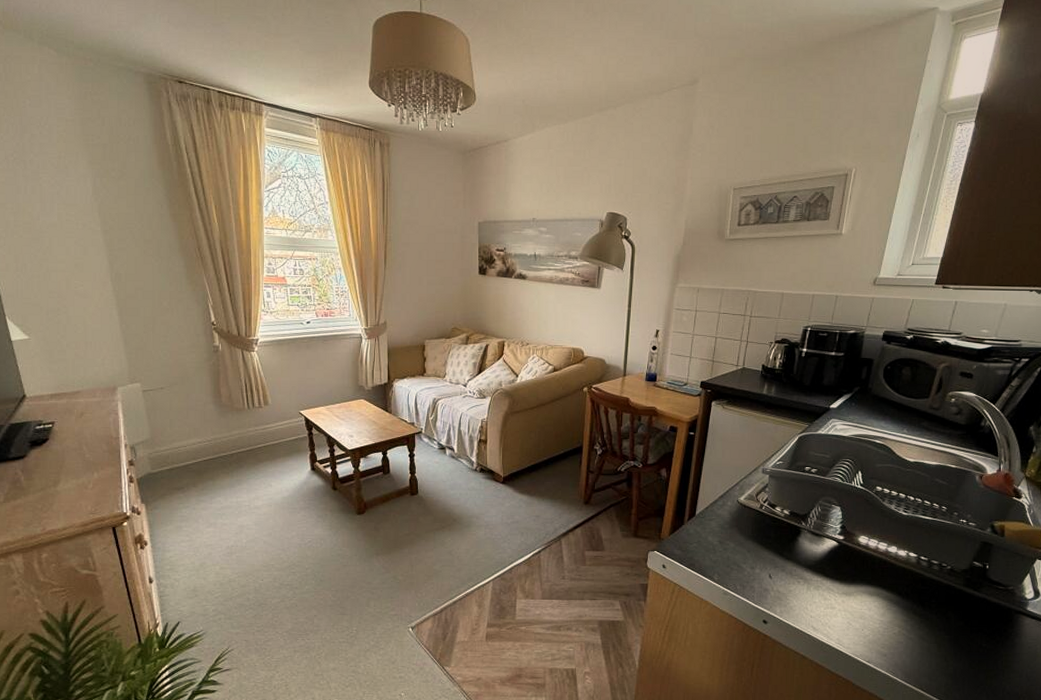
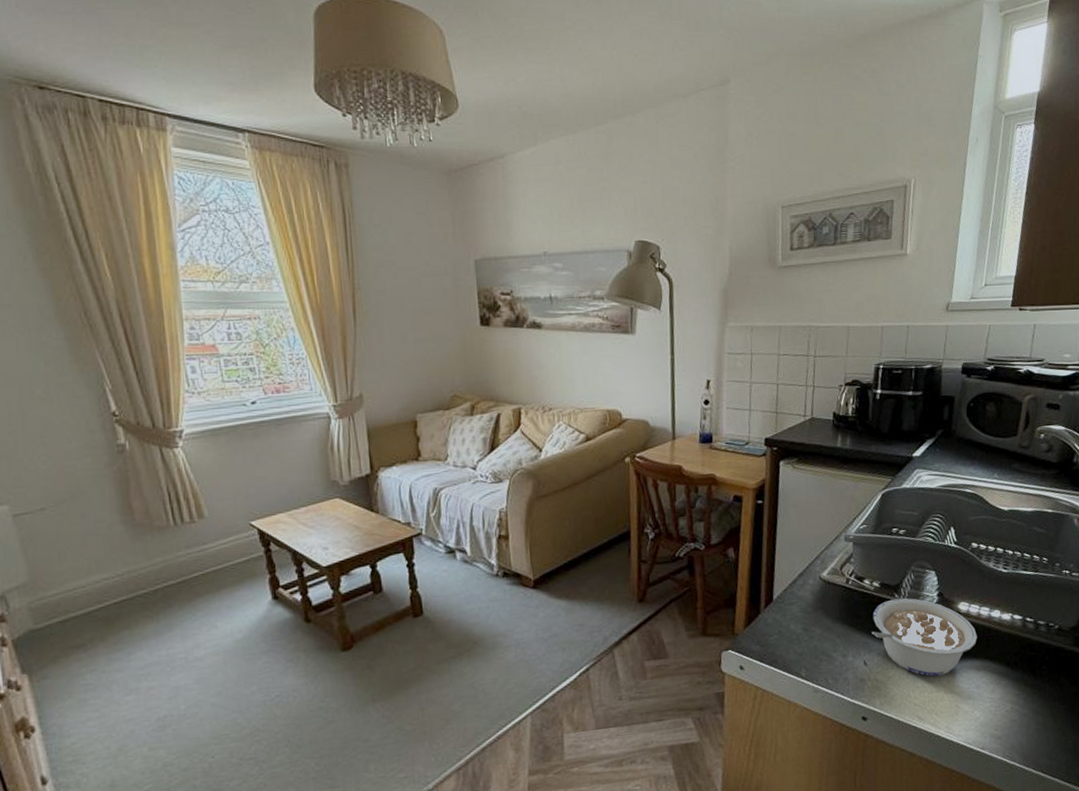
legume: none [778,526,874,595] -> present [872,598,978,677]

